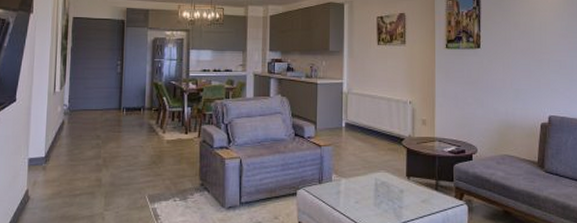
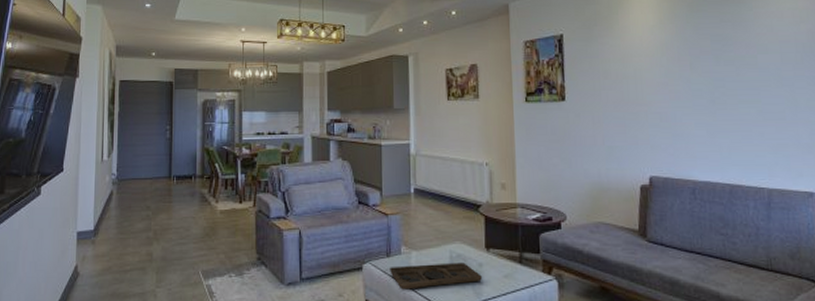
decorative tray: none [321,189,402,213] -> present [390,262,482,290]

